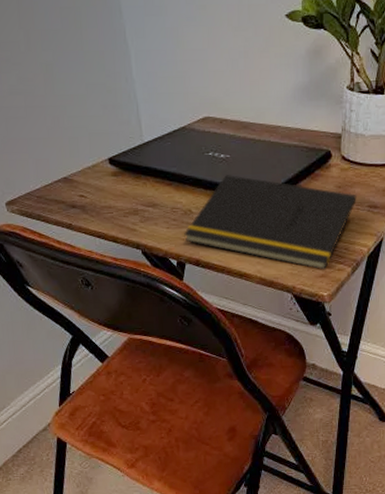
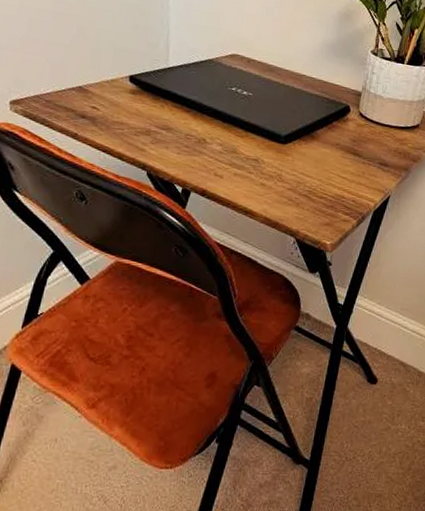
notepad: present [184,175,357,270] -> none [194,111,369,219]

